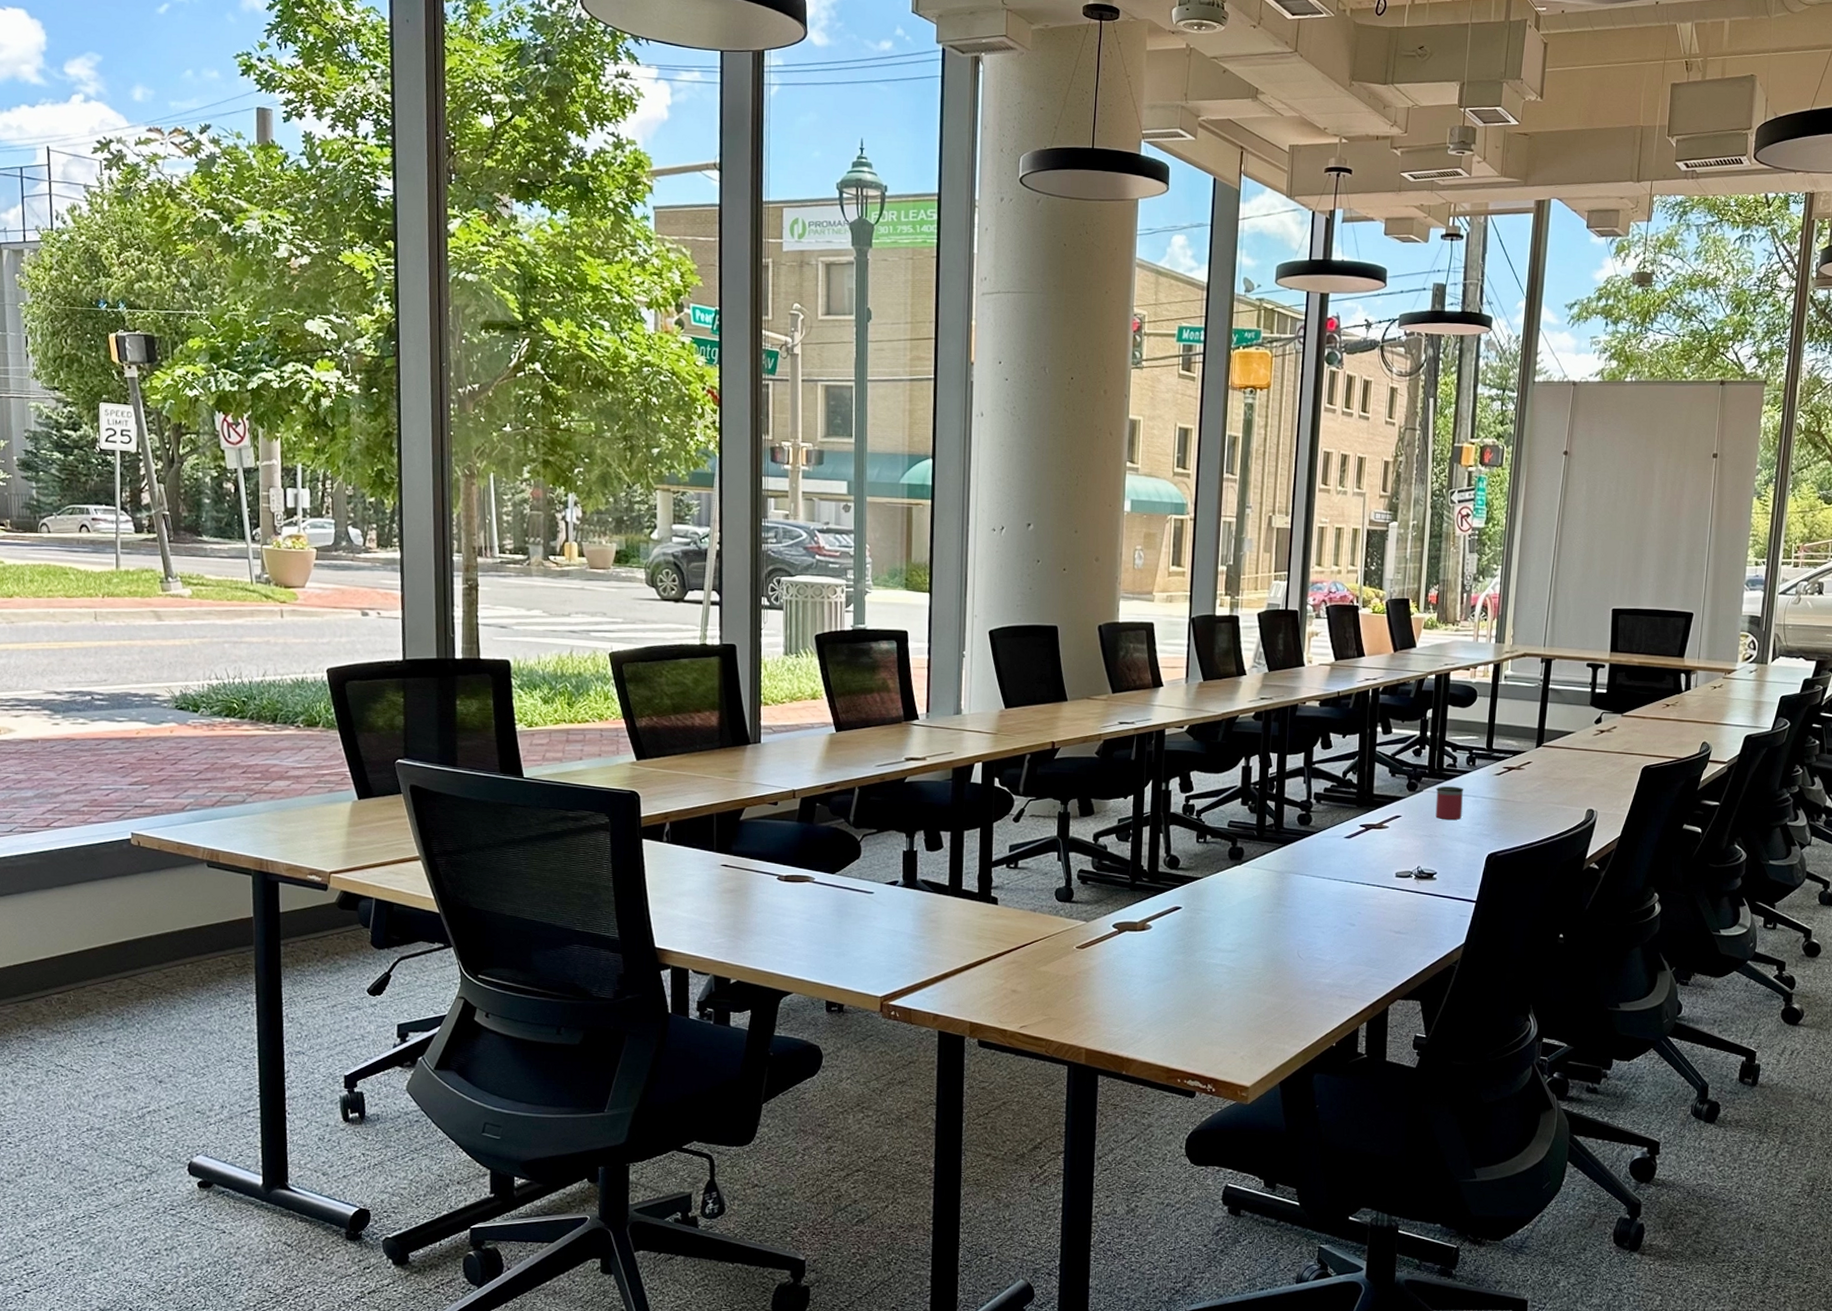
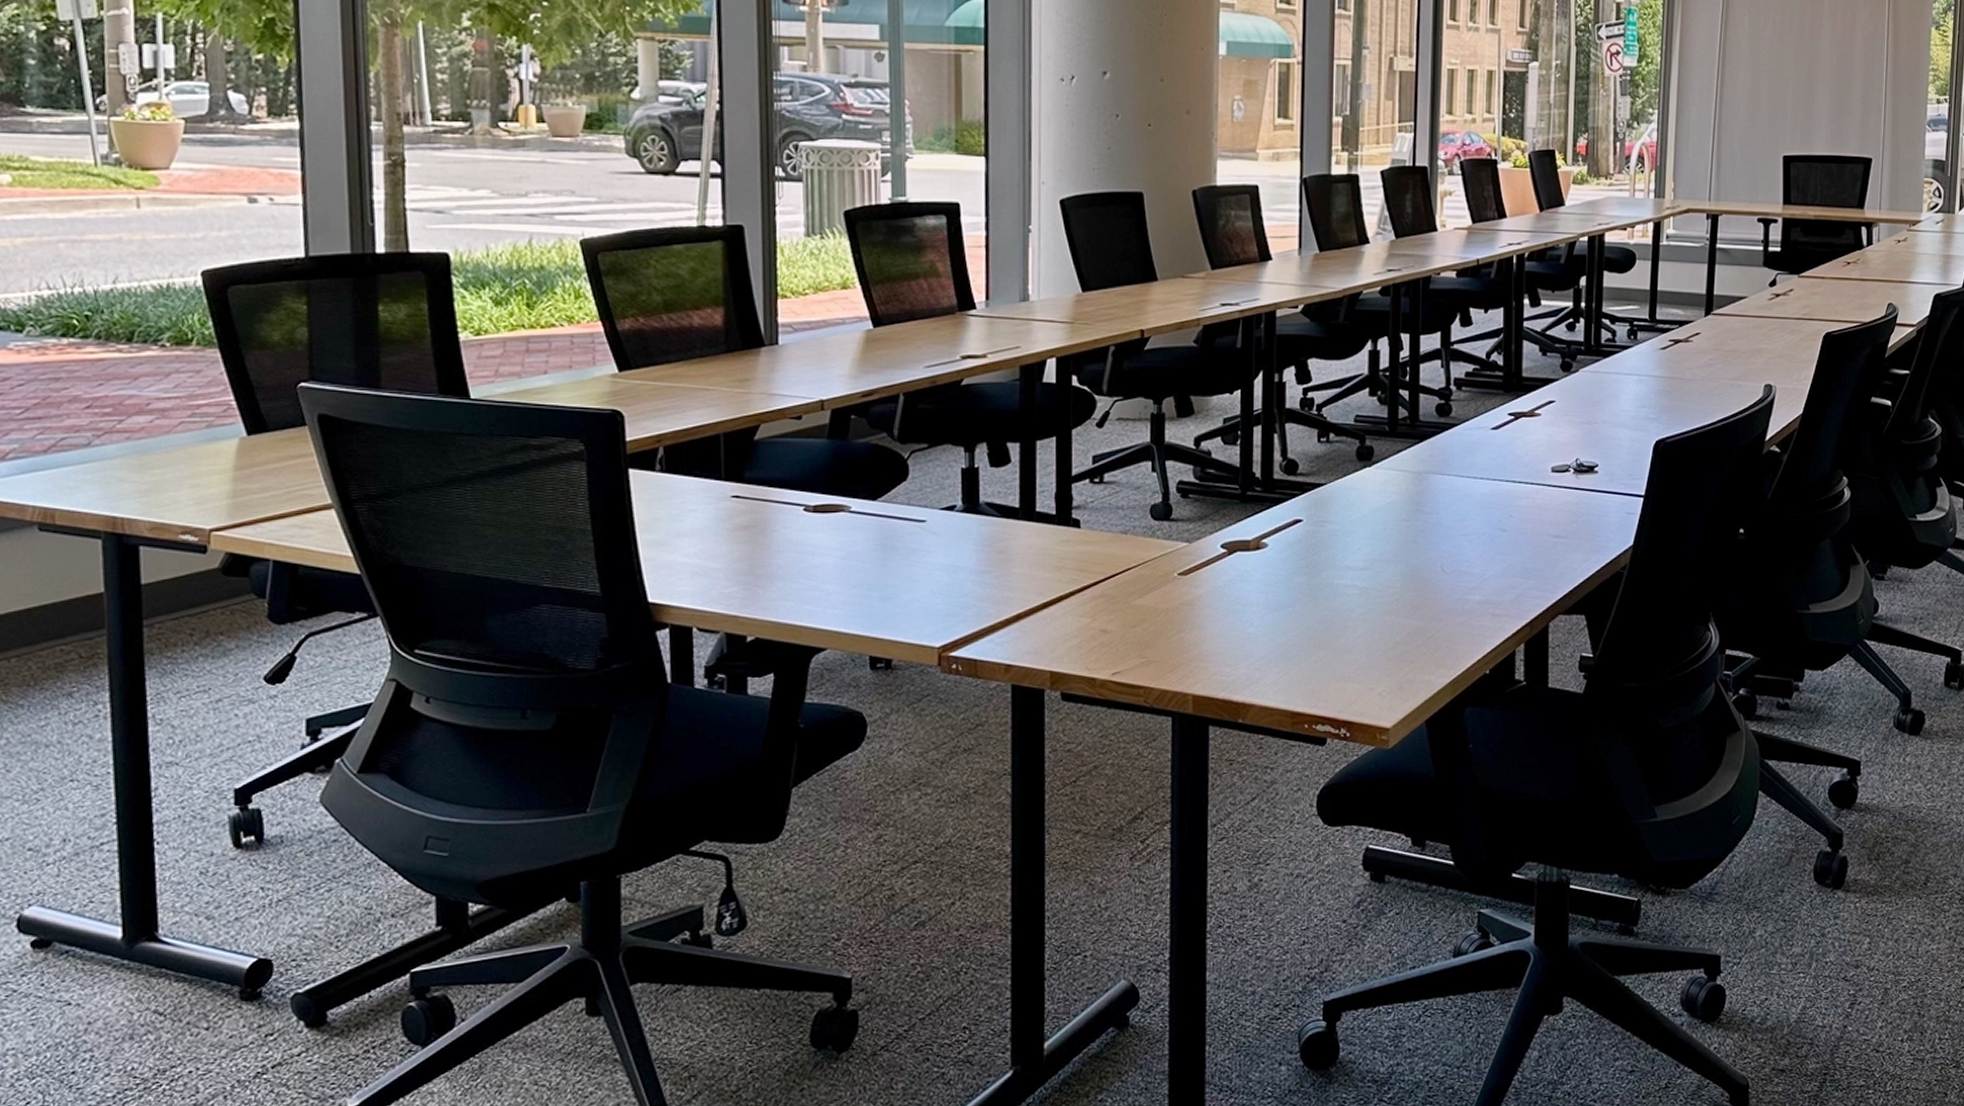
beverage cup: present [1435,785,1464,820] -> none [1593,364,1626,403]

